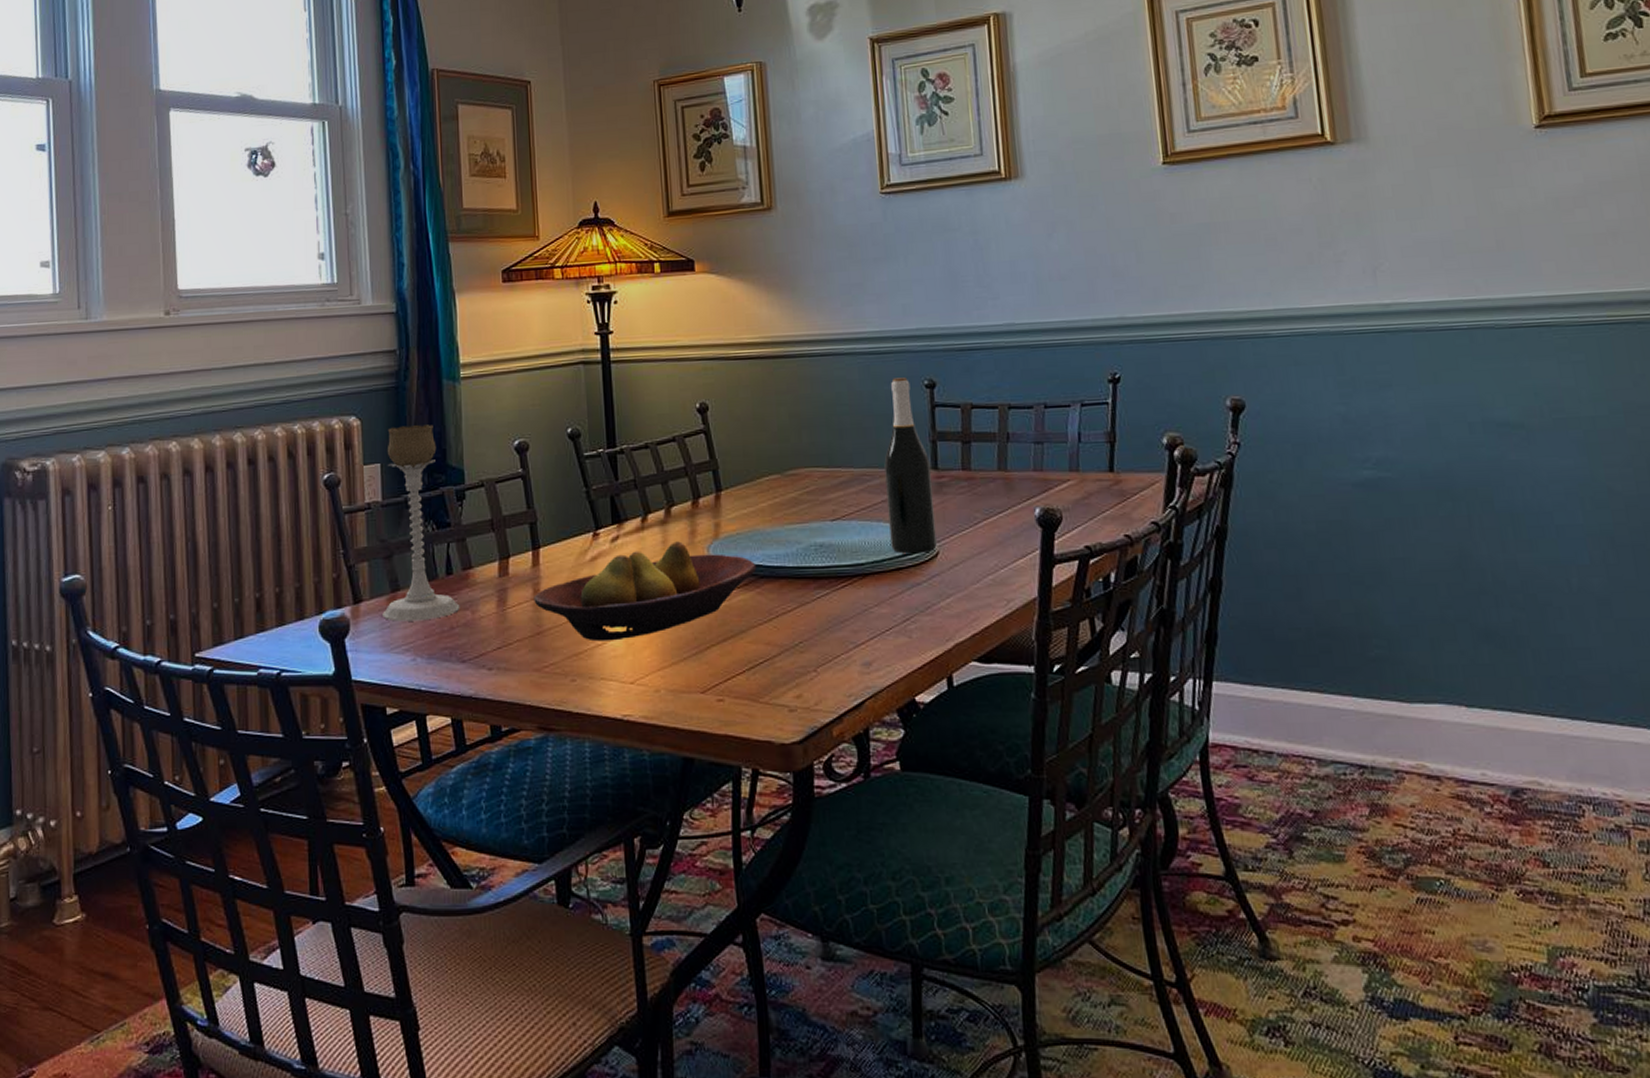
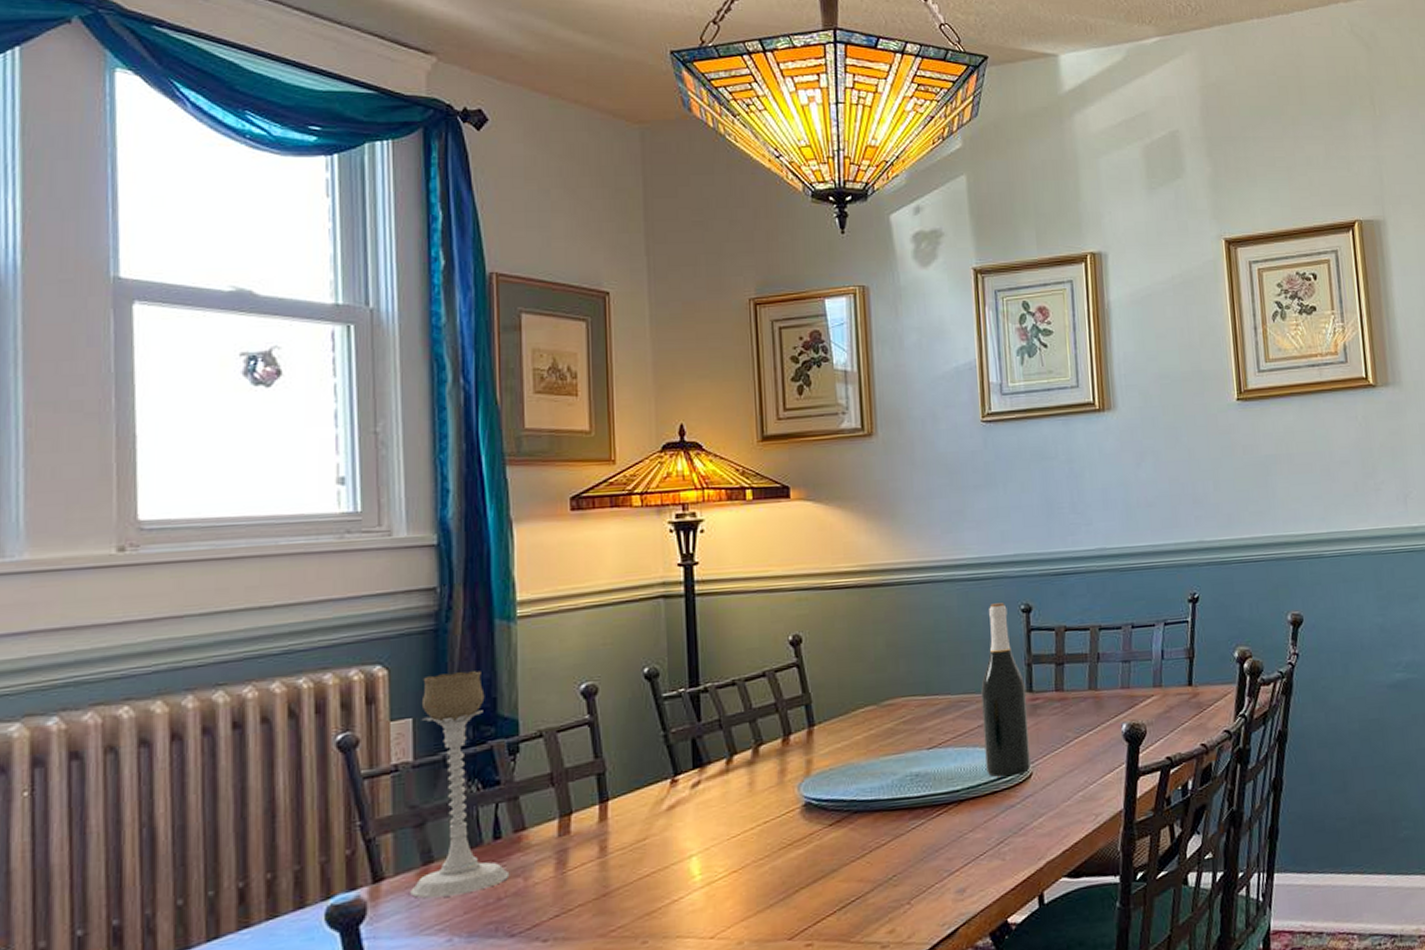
fruit bowl: present [533,541,757,642] -> none [600,781,850,897]

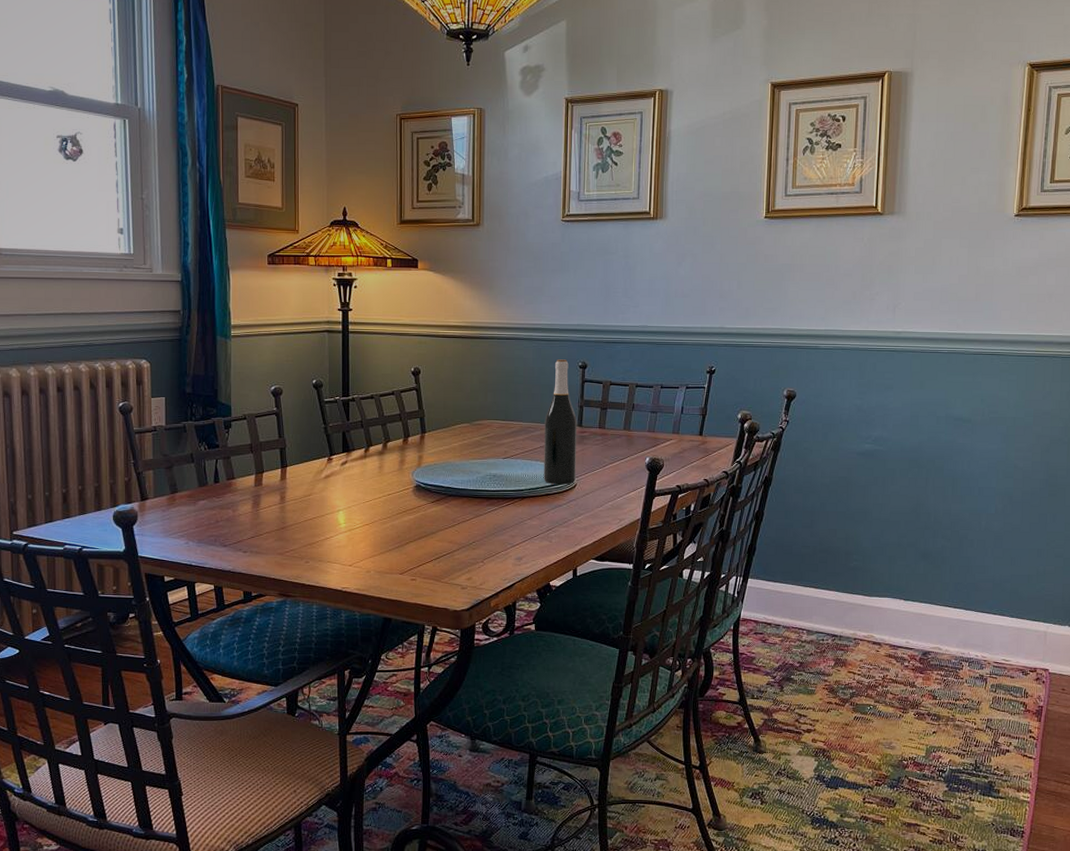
candle holder: present [410,671,510,899] -> none [164,370,224,515]

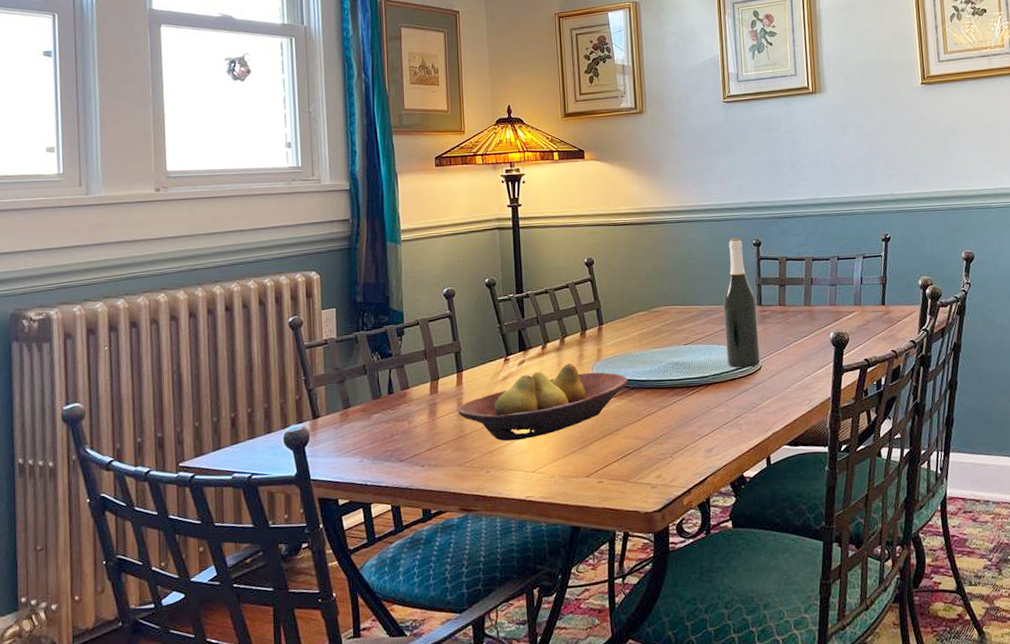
fruit bowl: none [280,467,447,536] -> present [457,363,629,442]

